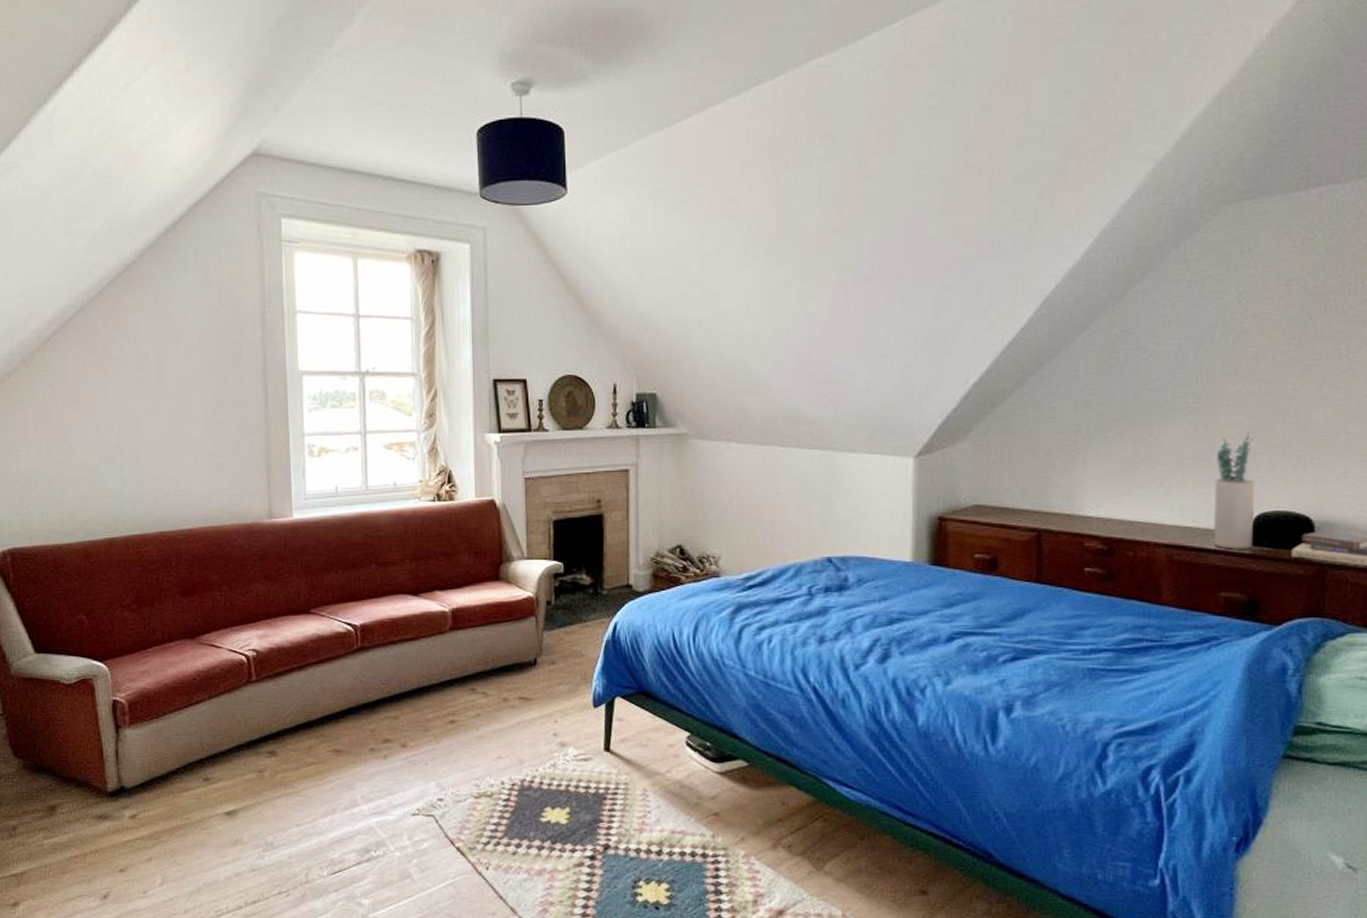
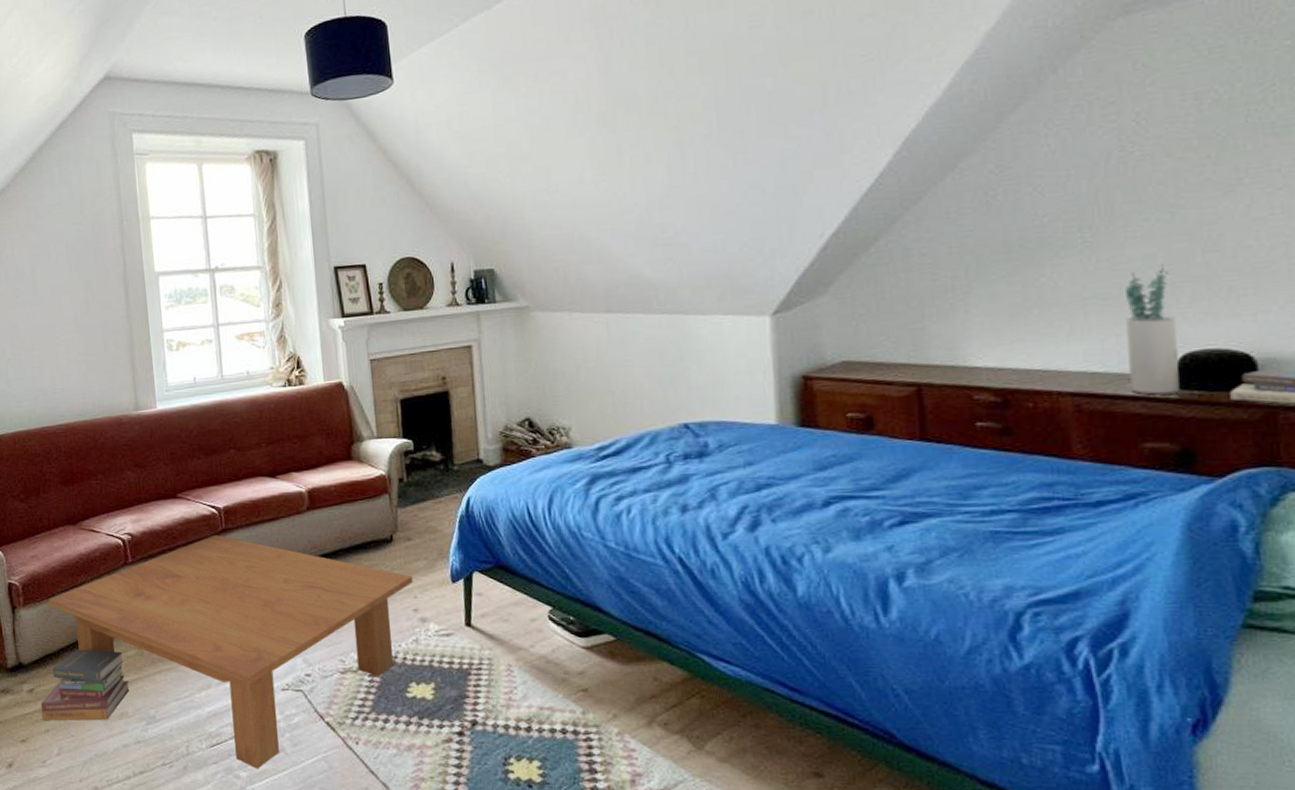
books: none [144,772,246,849] -> present [40,649,130,721]
coffee table: none [158,654,554,897] -> present [48,535,413,770]

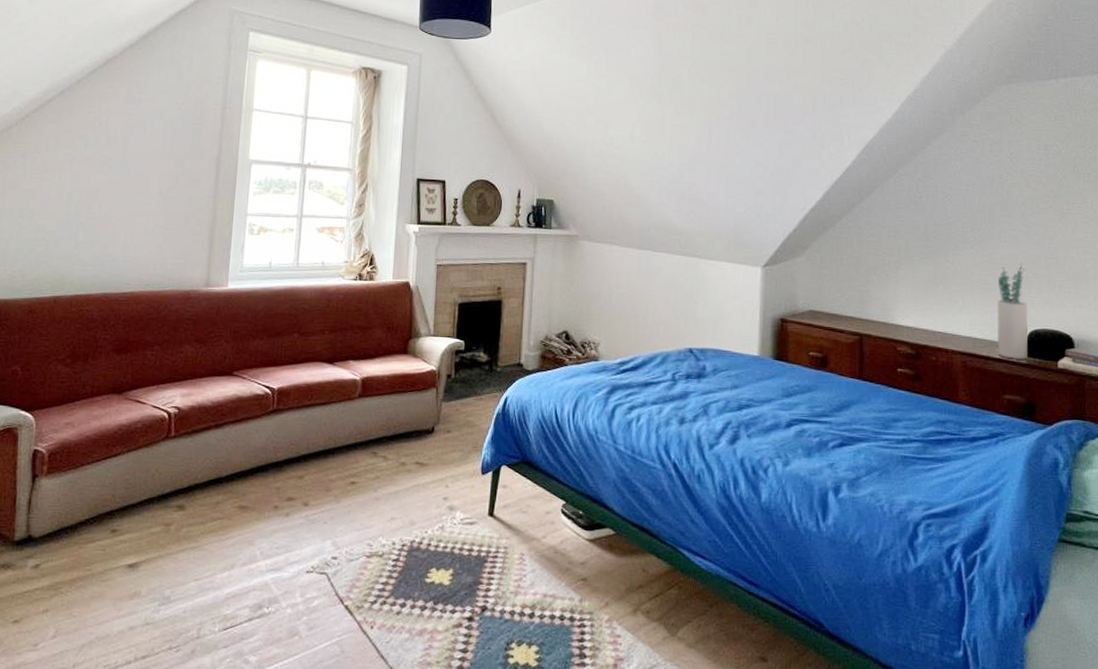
books: present [40,649,130,721] -> none [43,523,148,600]
coffee table: present [48,535,413,770] -> none [75,415,447,655]

